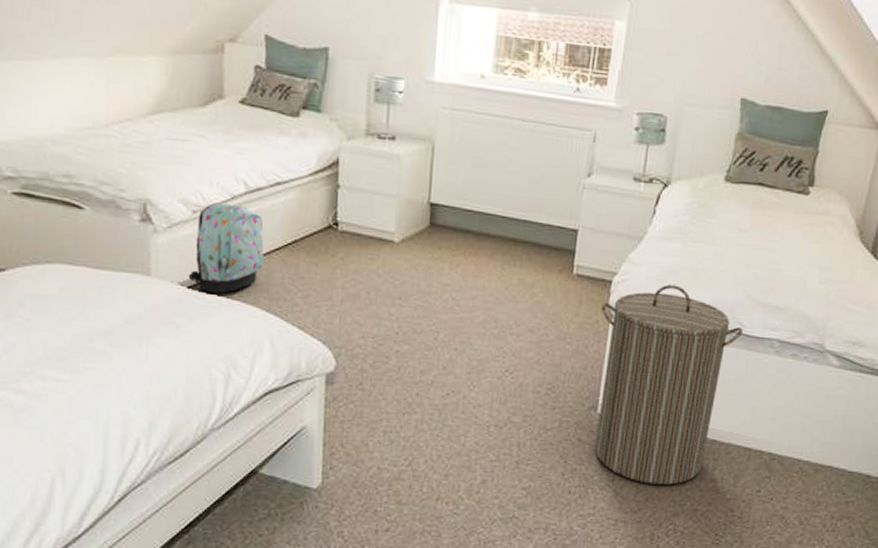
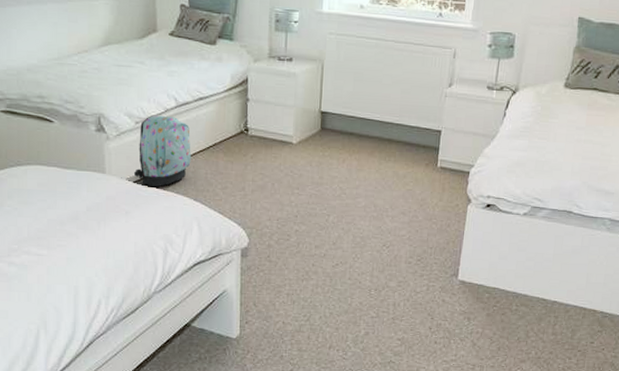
laundry hamper: present [594,284,743,485] -> none [455,174,579,337]

